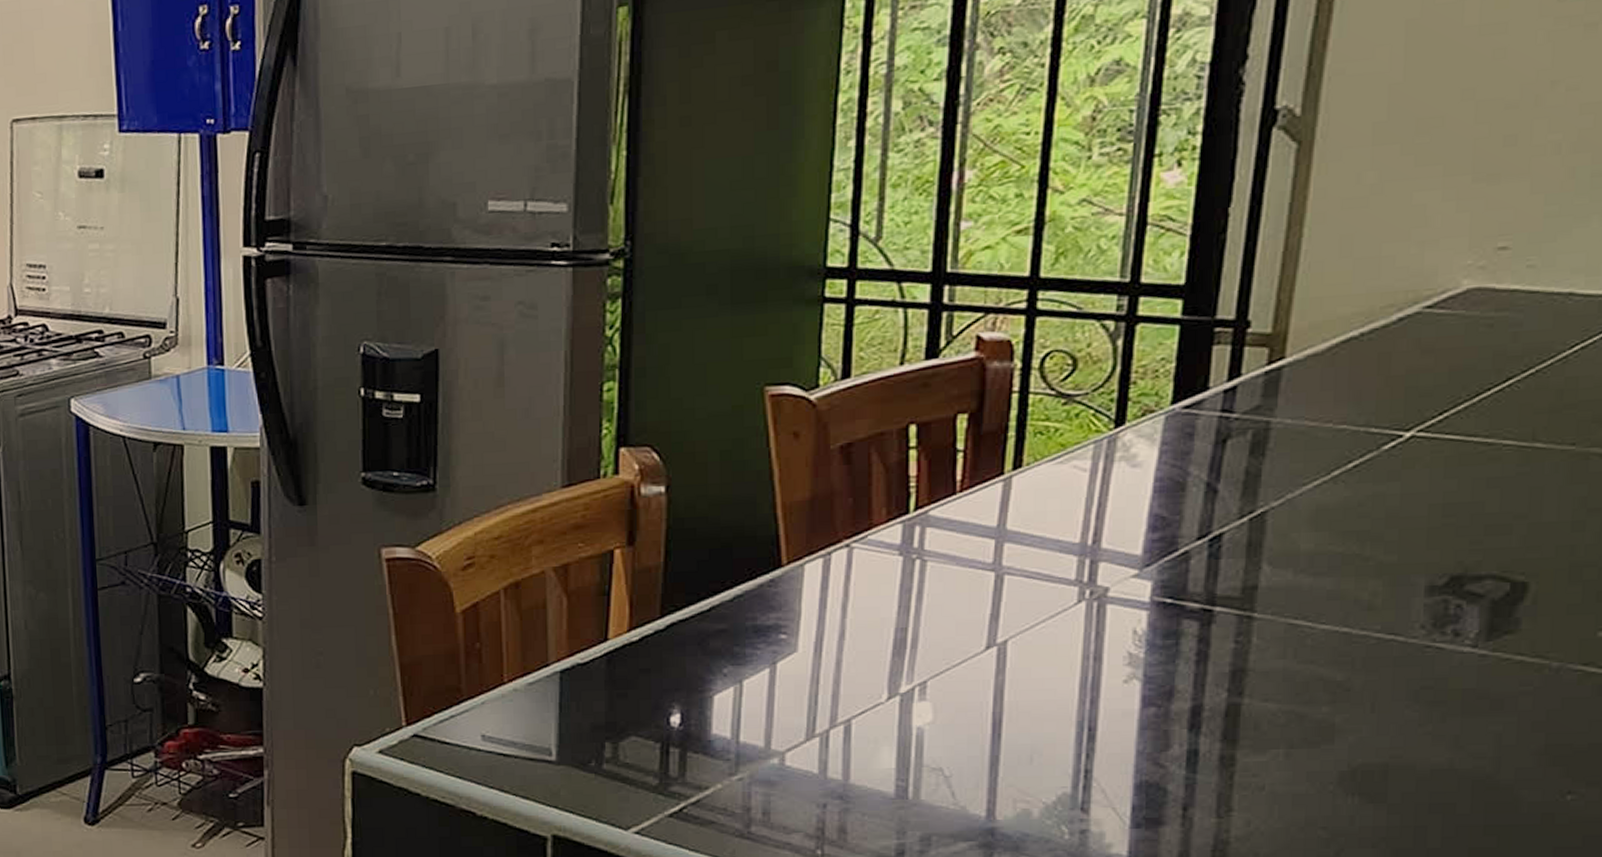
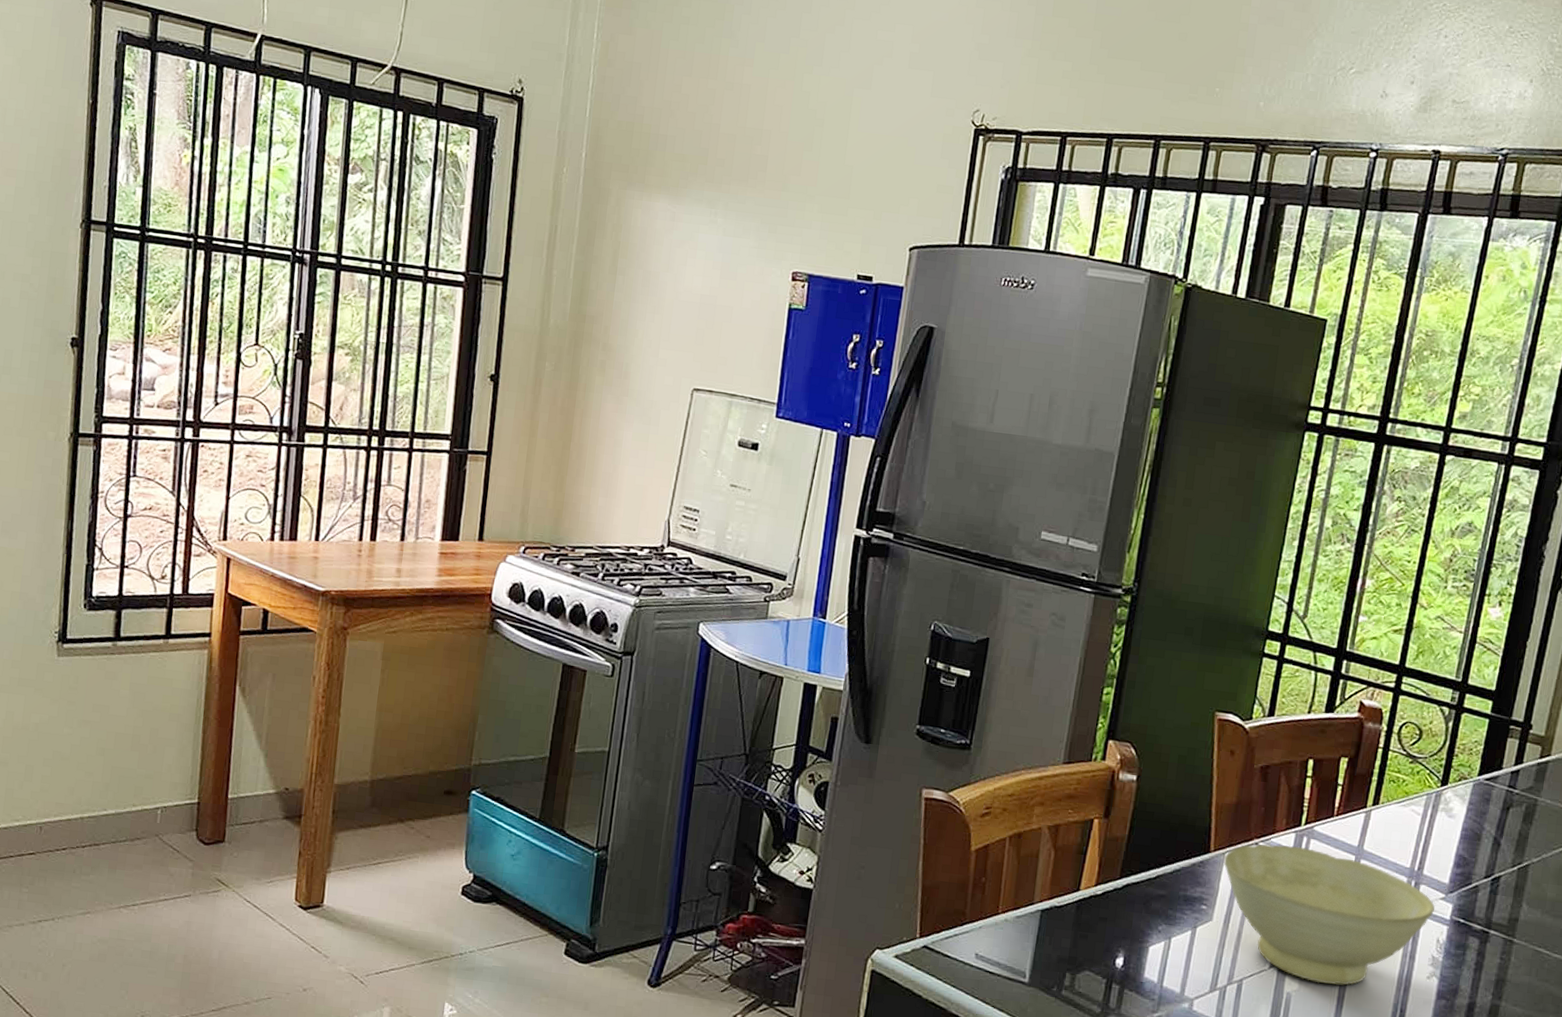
bowl: none [803,539,1126,710] -> present [1223,843,1435,985]

